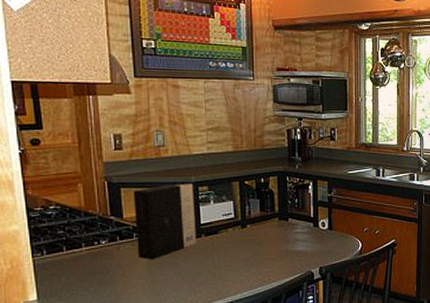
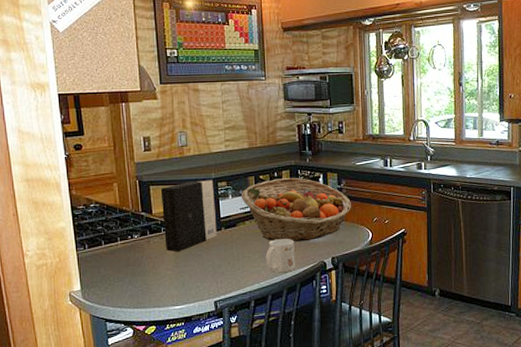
fruit basket: none [224,185,341,251] -> present [241,178,351,242]
mug: none [249,248,281,282] -> present [265,239,295,272]

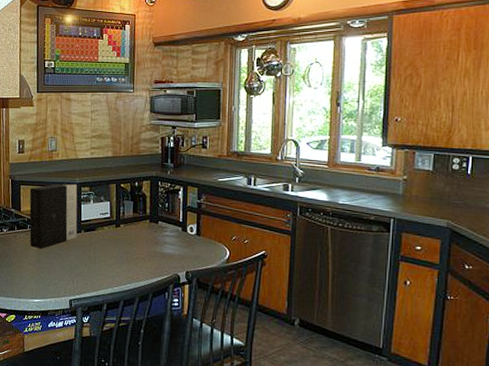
fruit basket: present [241,178,351,242] -> none [102,188,210,253]
mug: present [265,239,295,272] -> none [120,247,150,280]

